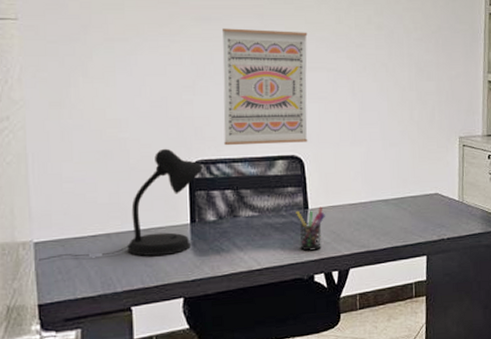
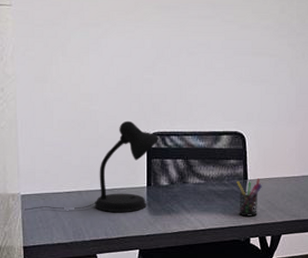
wall art: present [221,28,308,146] -> none [178,16,254,121]

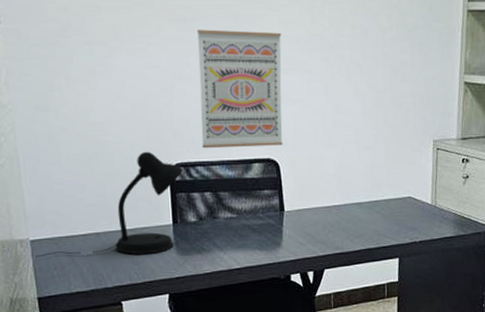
wall art: none [178,16,254,121] -> present [196,29,284,149]
pen holder: present [237,178,262,217] -> none [272,209,301,252]

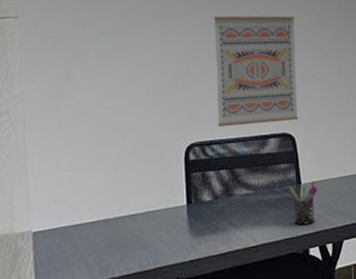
desk lamp: present [35,151,184,258] -> none [37,132,199,251]
pen holder: none [272,209,301,252] -> present [289,181,318,226]

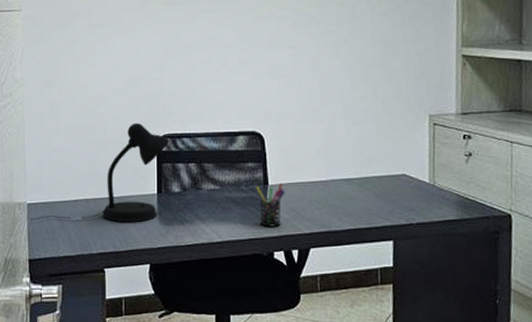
desk lamp: none [37,132,199,251] -> present [31,122,170,223]
wall art: present [213,15,299,127] -> none [188,10,269,121]

